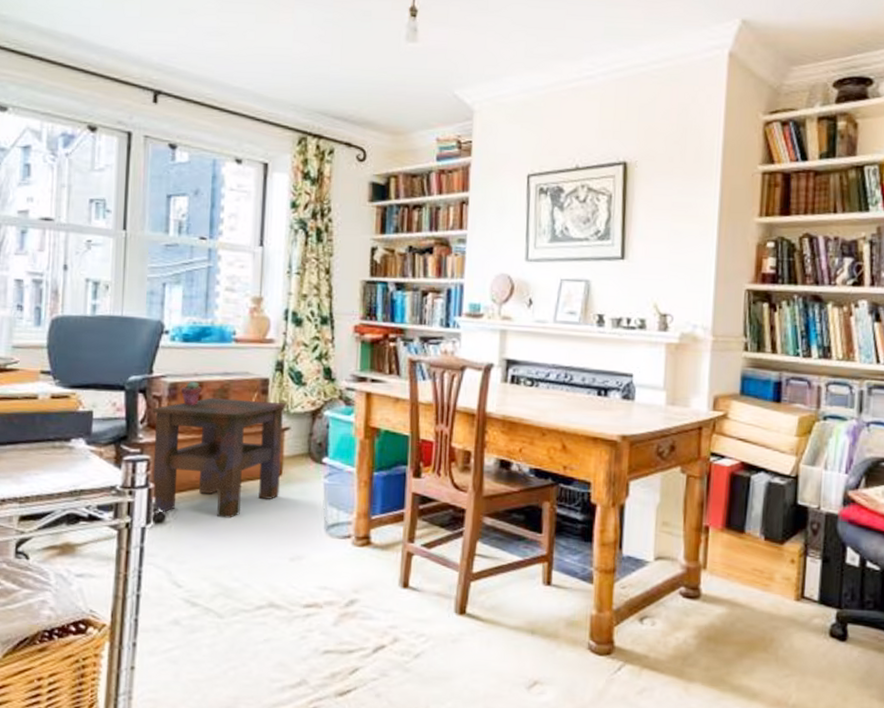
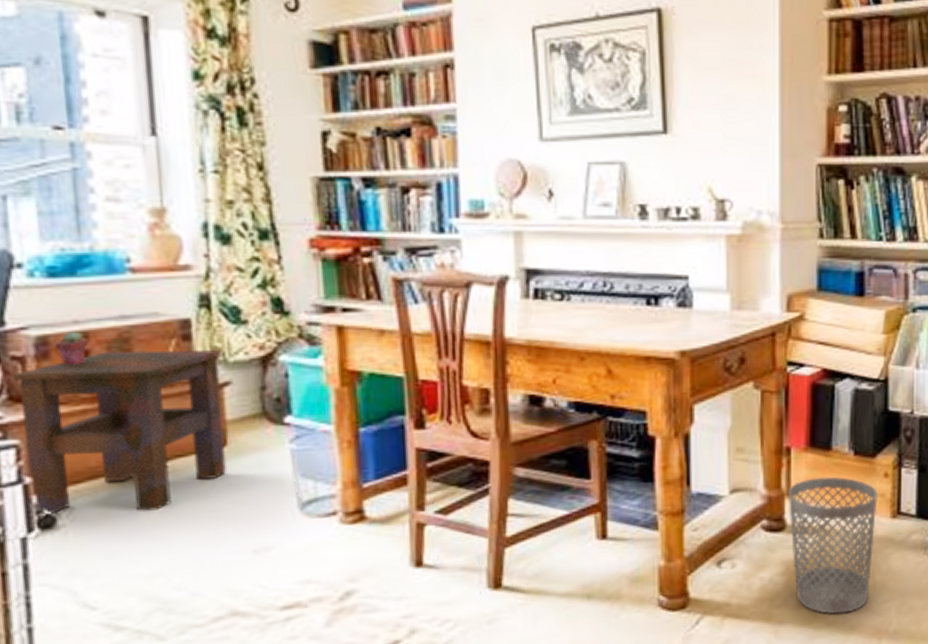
wastebasket: none [703,555,785,681] -> present [787,476,879,615]

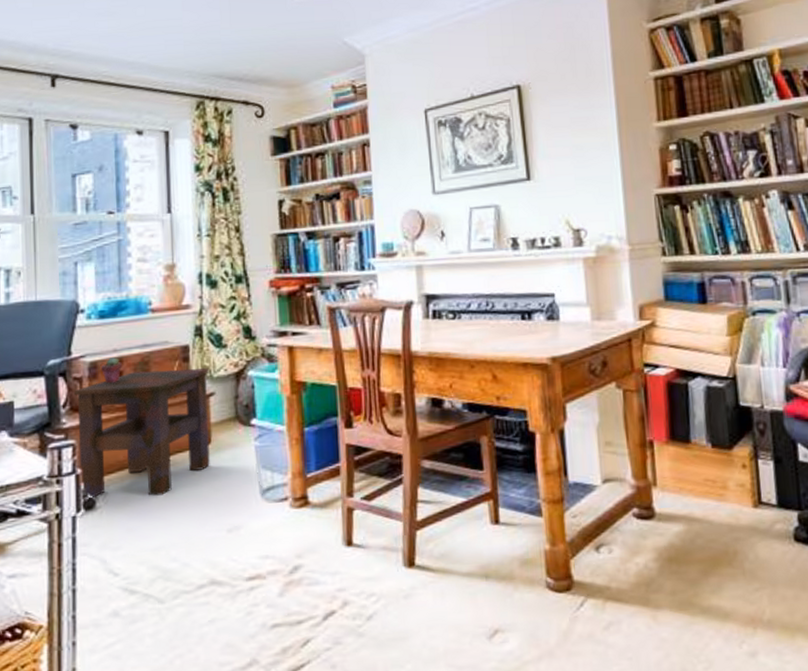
wastebasket: present [787,476,879,615] -> none [654,467,740,601]

